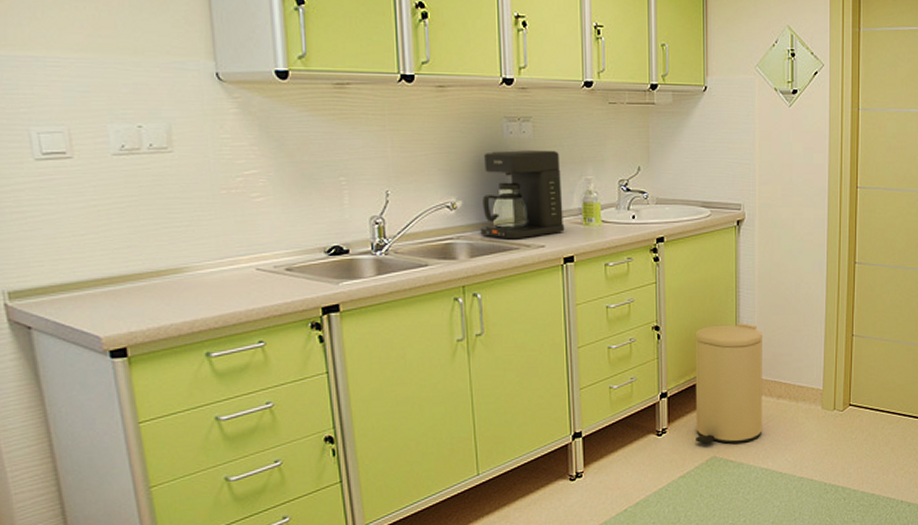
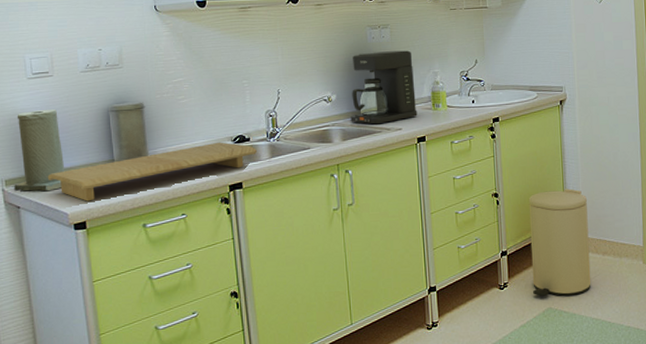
paper towel: none [21,202,95,309] -> present [14,109,65,192]
cutting board: none [69,253,358,323] -> present [47,142,257,202]
canister: none [153,198,213,274] -> present [107,102,150,163]

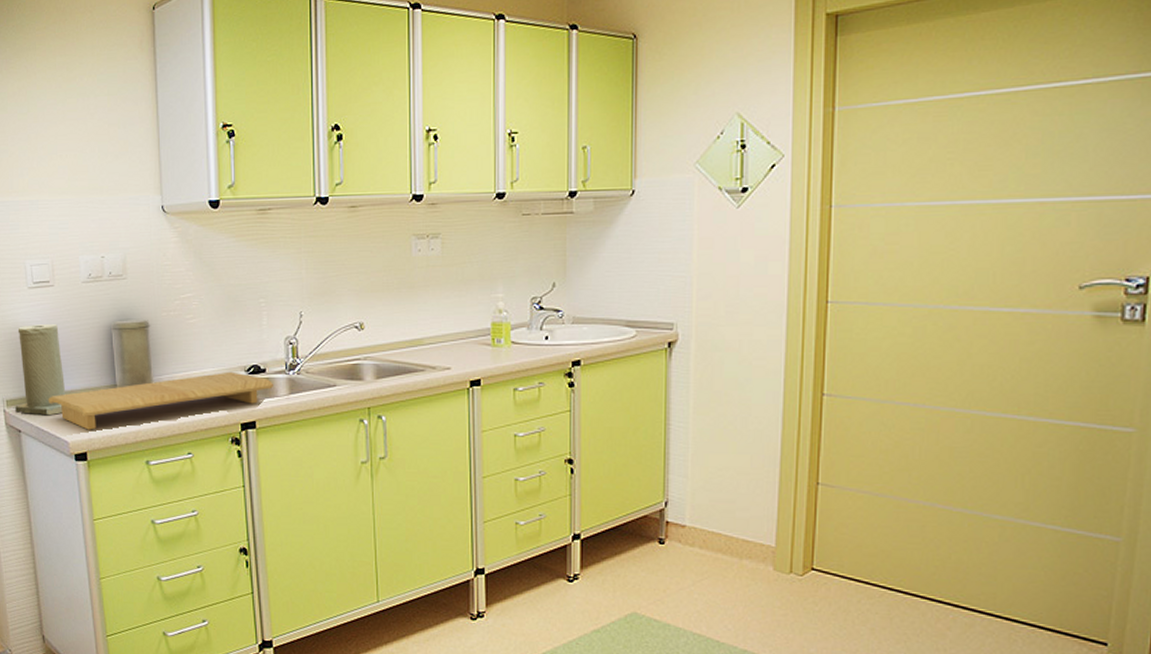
coffee maker: present [350,50,418,125] -> none [387,267,472,361]
pedal bin: present [528,188,591,297] -> none [613,460,697,602]

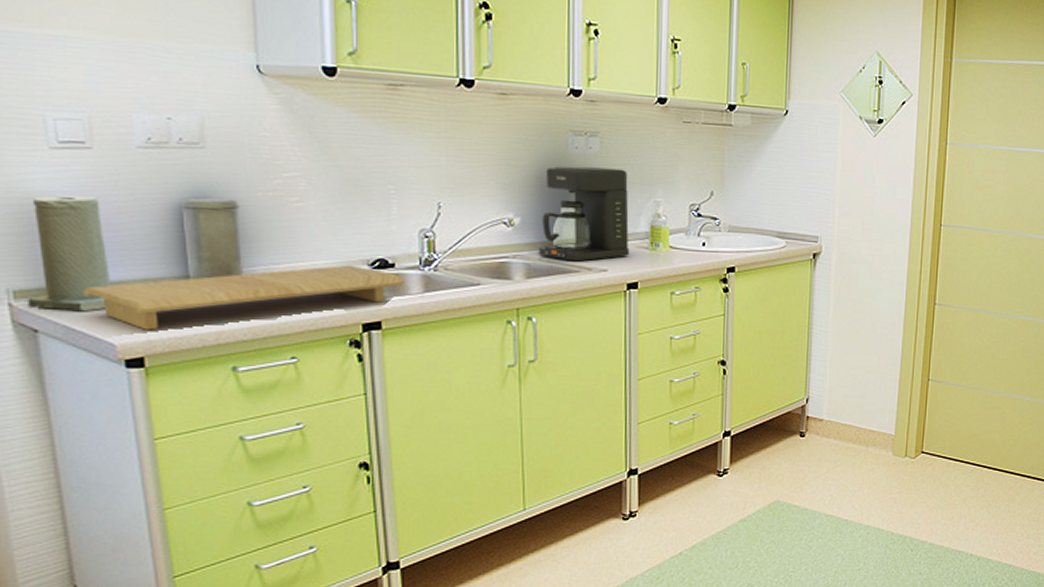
coffee maker: none [387,267,472,361] -> present [538,166,630,262]

